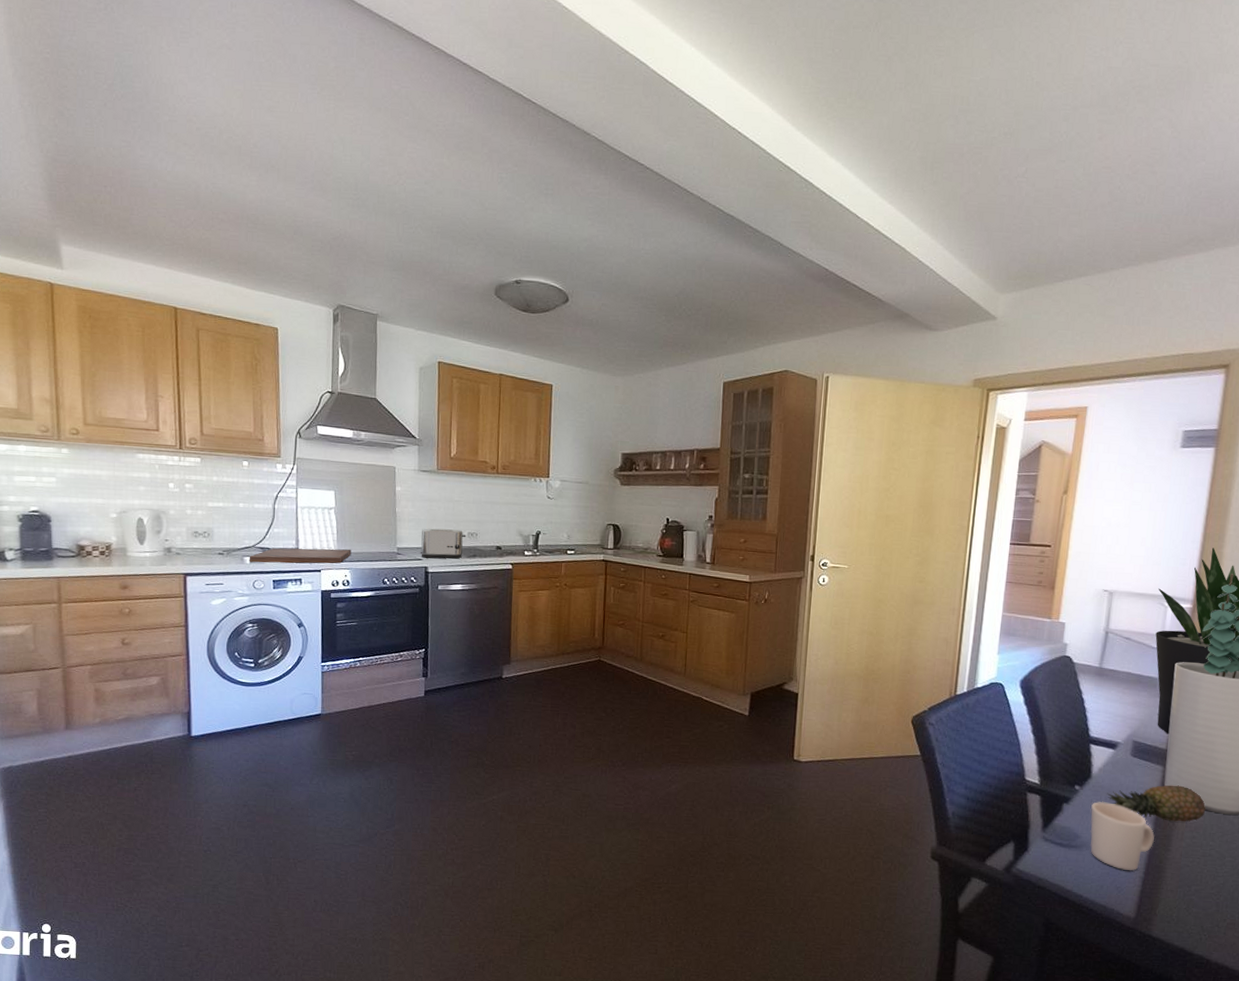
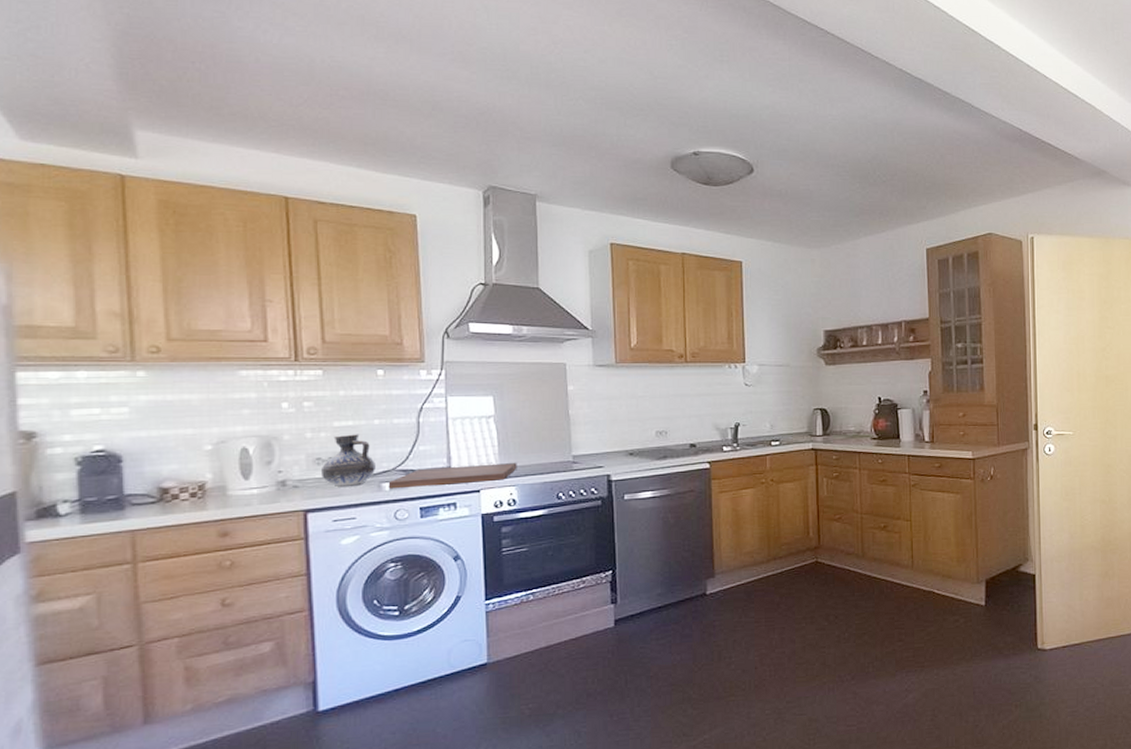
ceramic jug: none [197,514,239,558] -> present [320,434,375,488]
toaster: present [420,528,466,559] -> none [600,429,654,465]

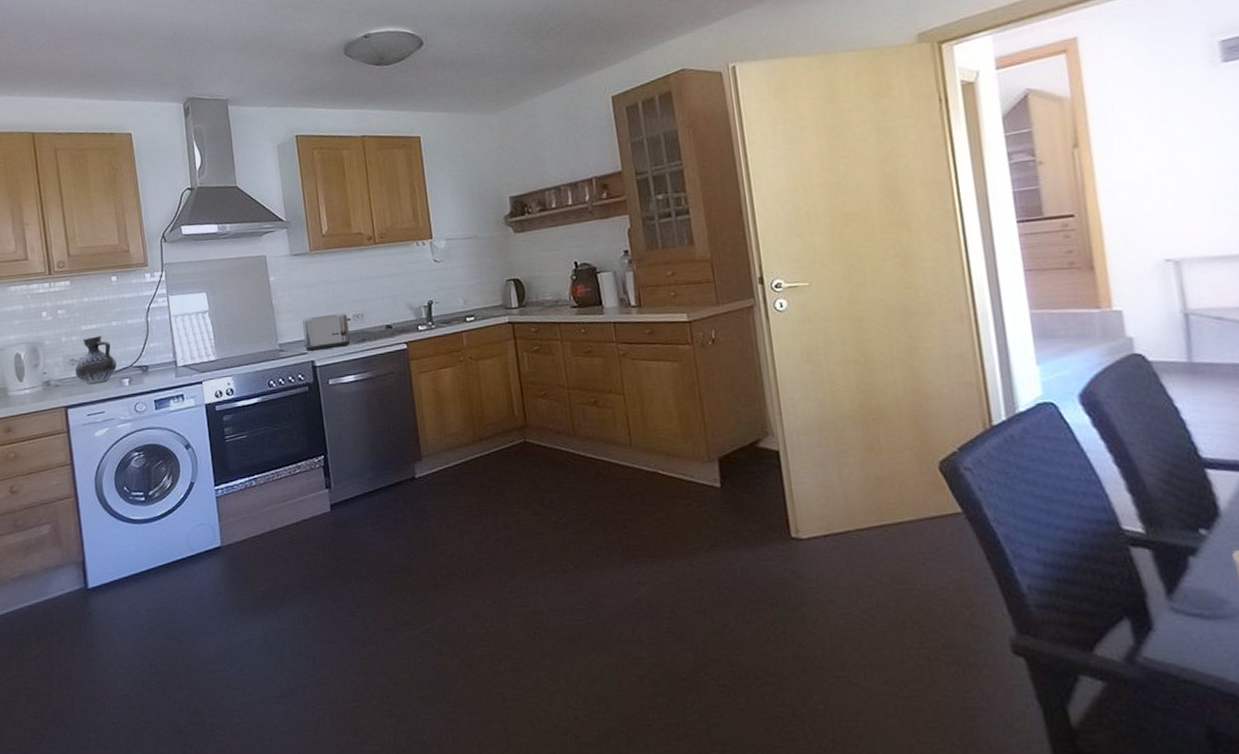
cutting board: present [388,462,517,489] -> none [127,353,232,384]
toaster: none [600,429,654,465] -> present [303,313,352,351]

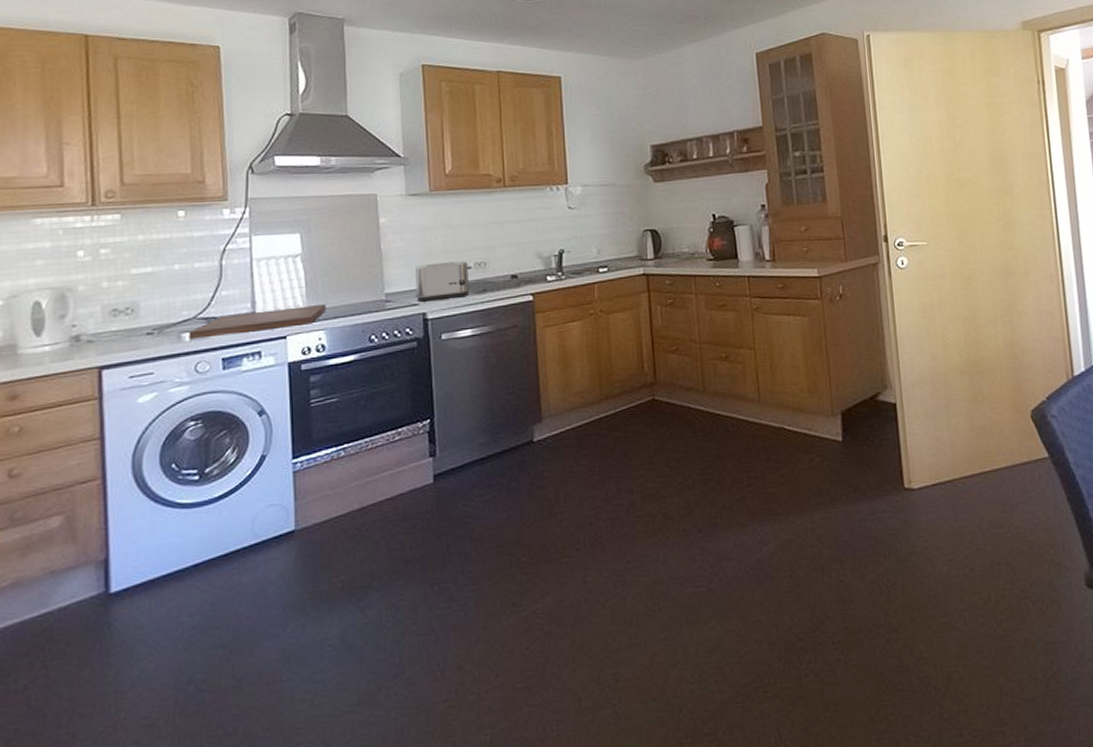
ceramic jug: present [74,335,117,385] -> none [116,281,175,340]
cutting board: none [127,353,232,384] -> present [188,303,326,339]

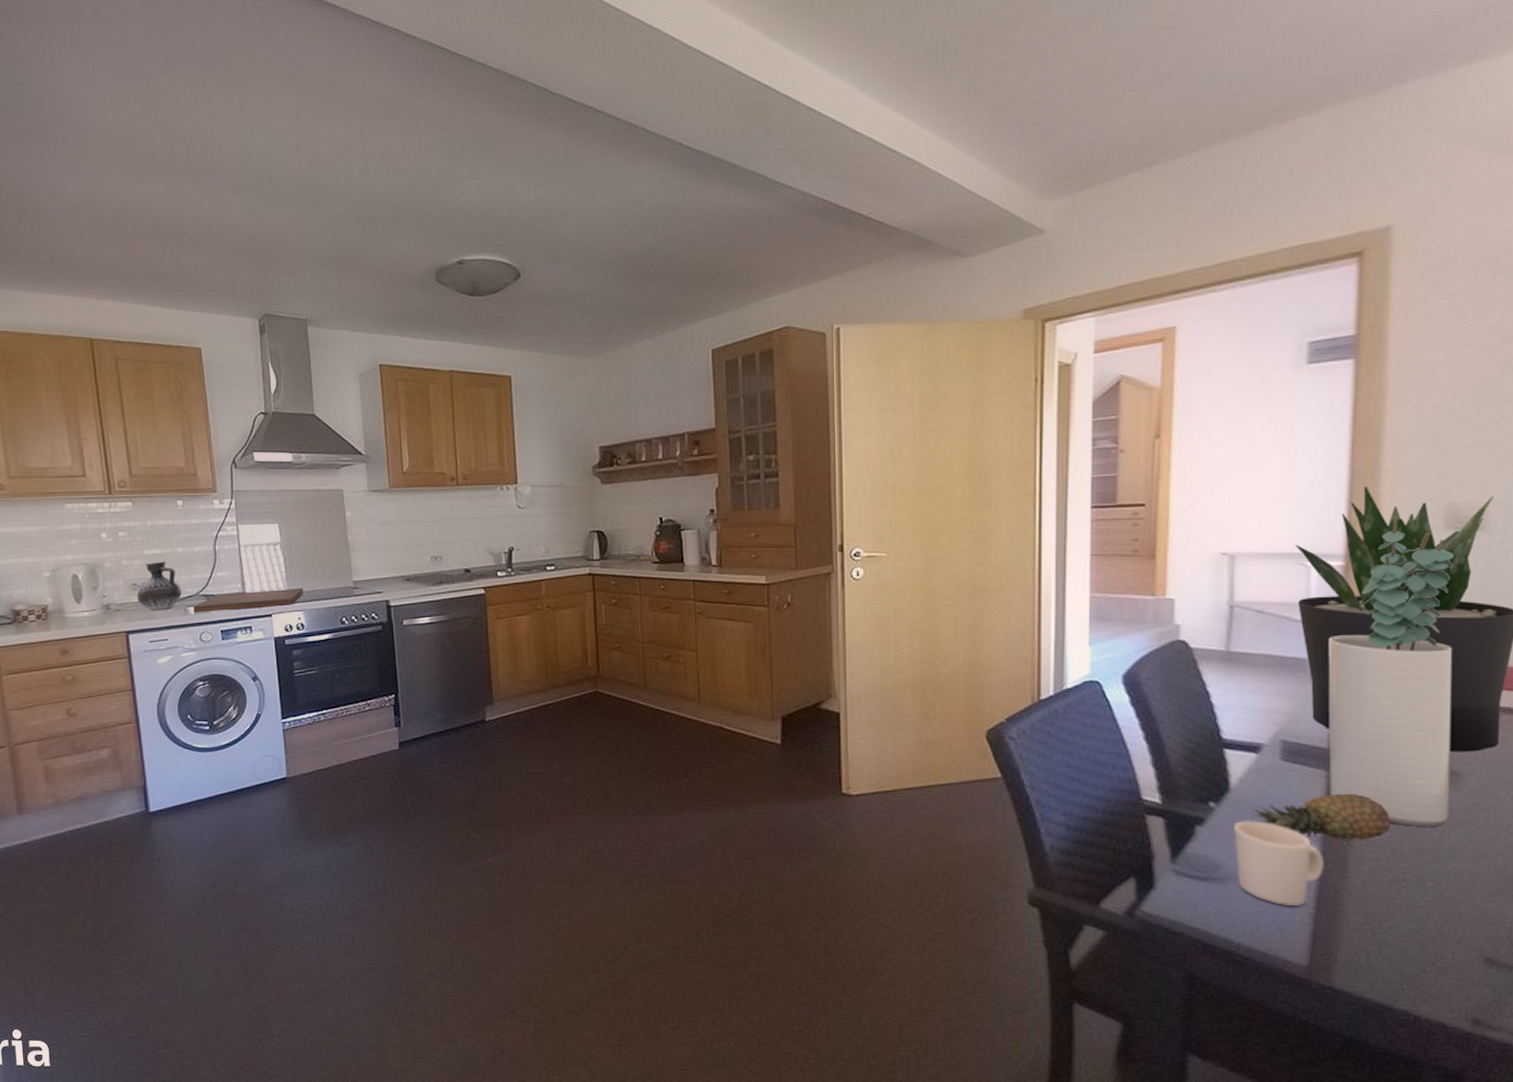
ceramic jug: none [116,281,175,340] -> present [136,561,181,611]
toaster: present [415,261,473,302] -> none [379,554,429,590]

